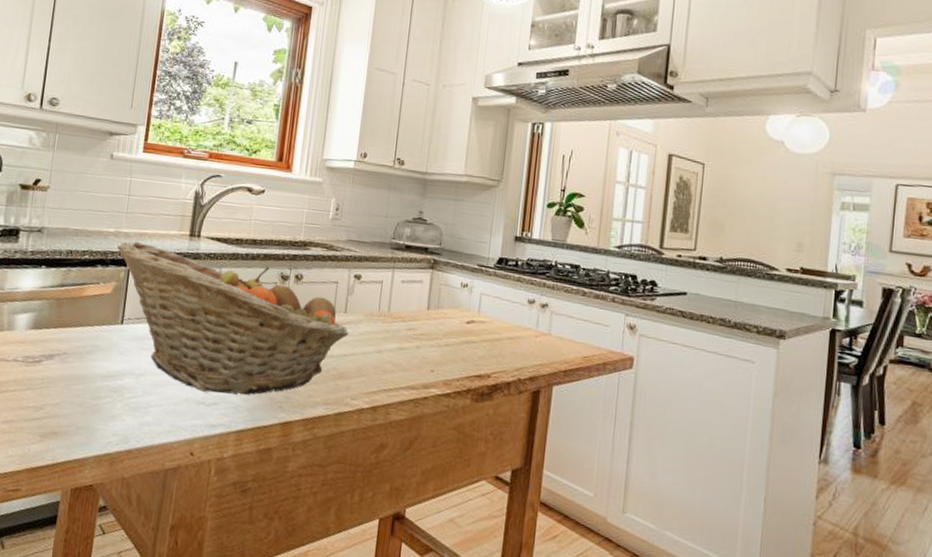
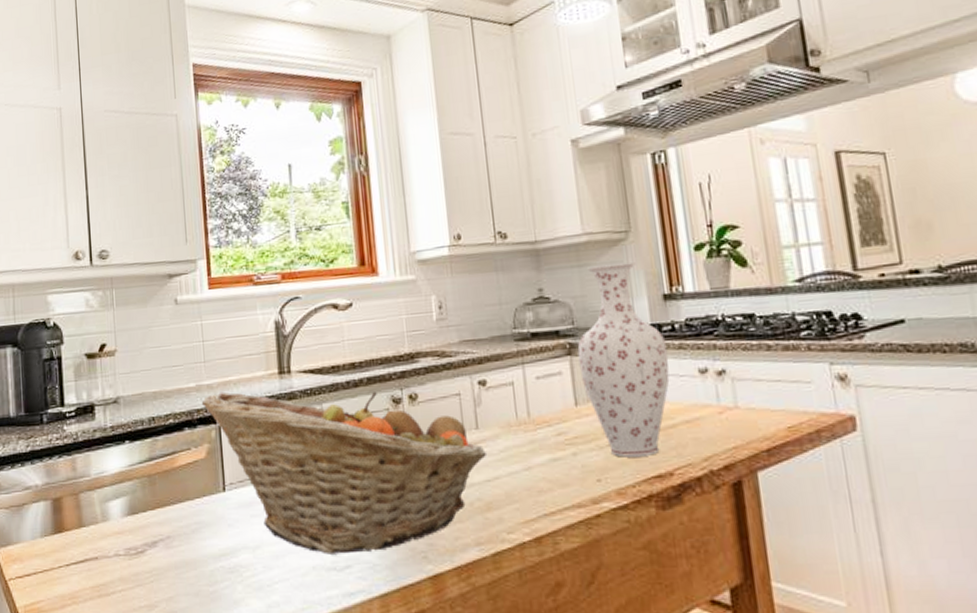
vase: none [437,202,509,359] -> present [577,262,670,457]

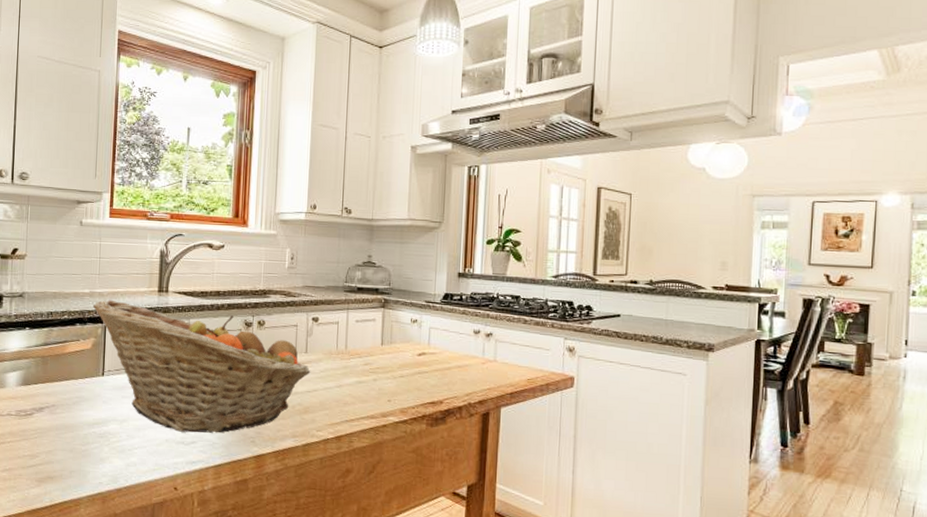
vase: present [577,262,670,457] -> none [389,245,455,388]

